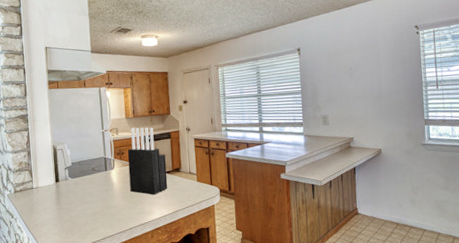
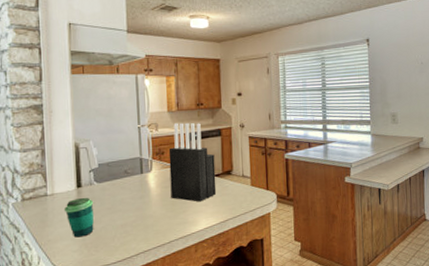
cup: none [47,190,70,223] -> present [65,197,94,238]

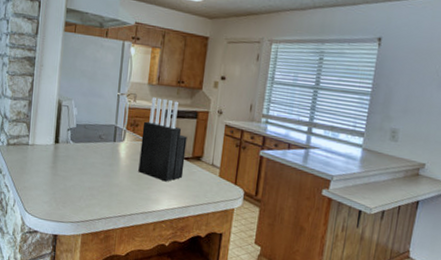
cup: present [65,197,94,238] -> none [42,153,68,191]

